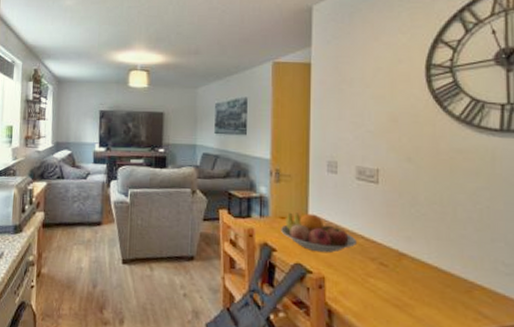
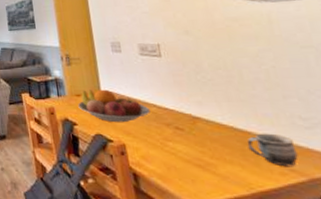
mug: none [448,276,494,314] -> present [246,133,298,167]

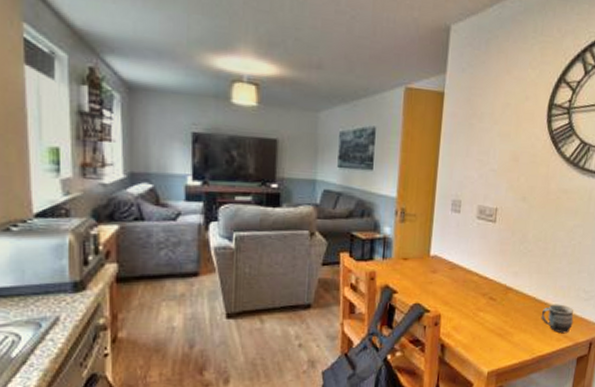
fruit bowl: present [78,89,150,123] -> none [403,253,472,292]

